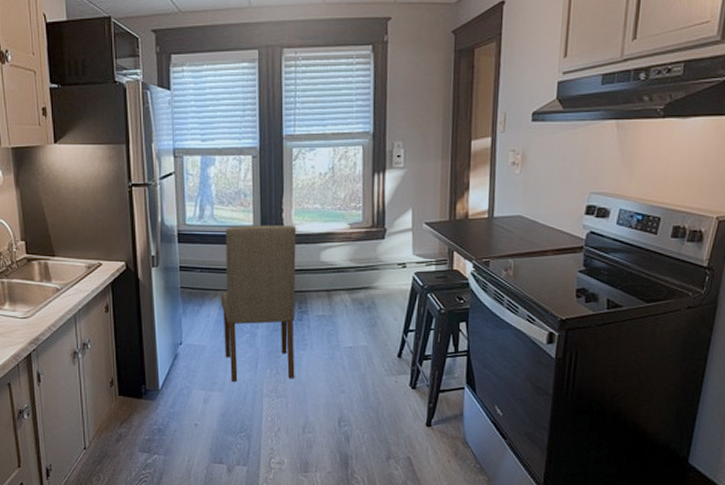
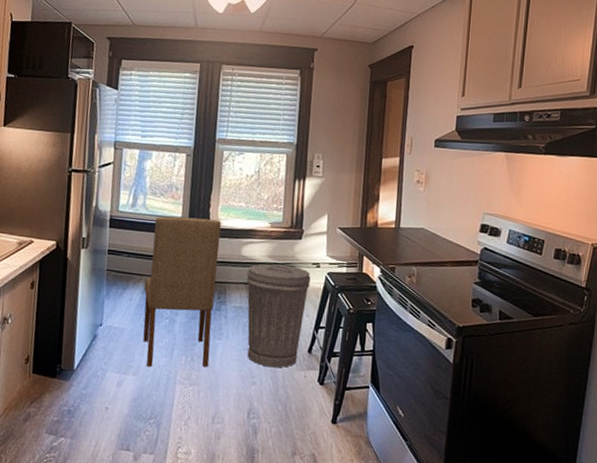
trash can: none [328,268,397,375] -> present [247,264,311,368]

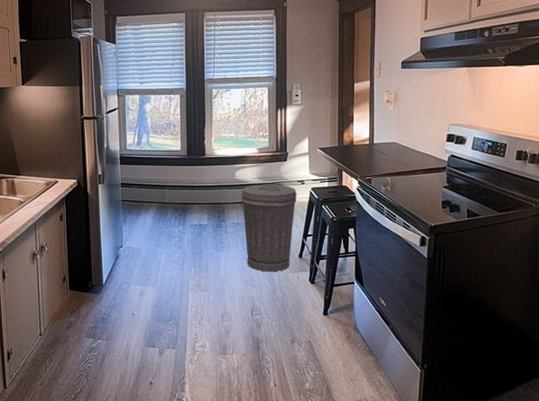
dining chair: present [143,216,222,368] -> none [154,150,216,278]

